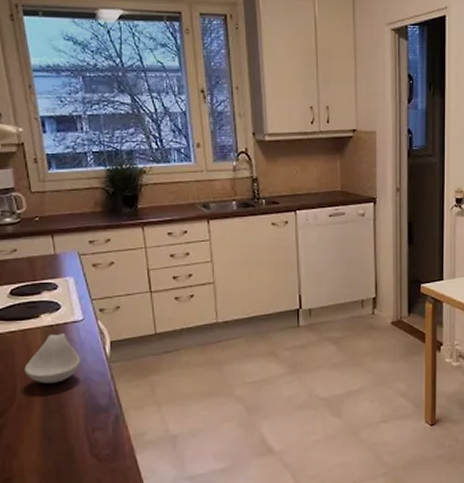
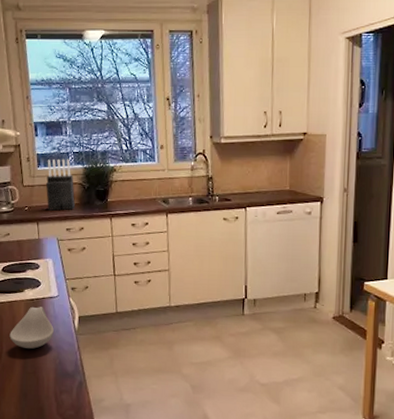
knife block: none [60,159,99,220] -> present [46,159,76,211]

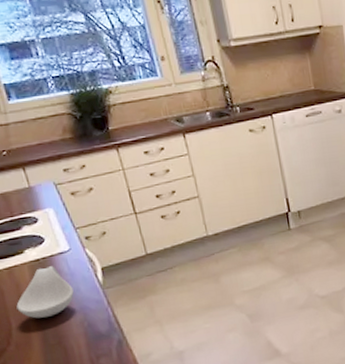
knife block: present [46,159,76,211] -> none [19,85,70,151]

